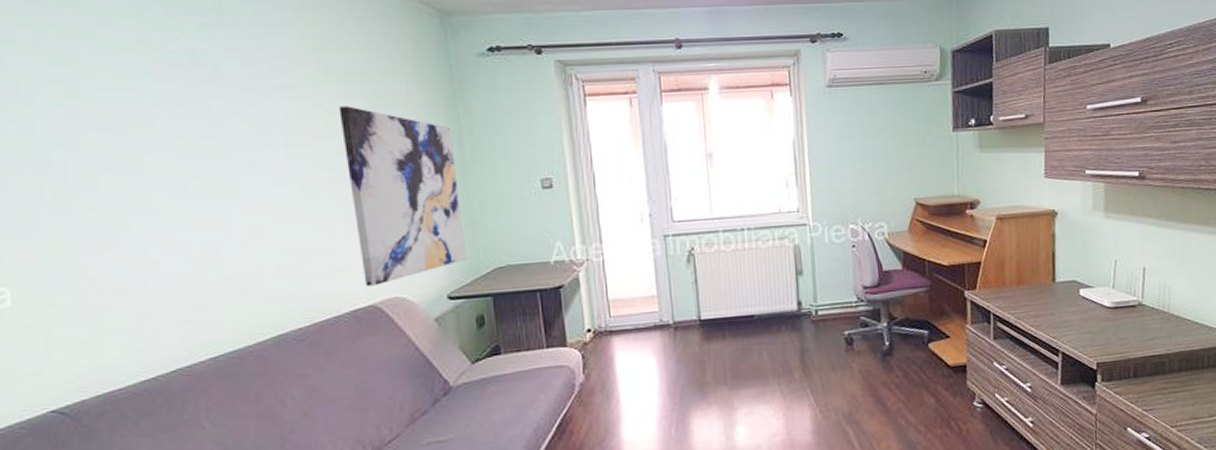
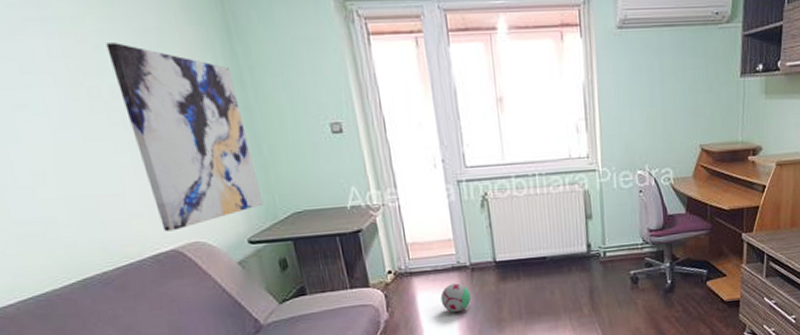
decorative ball: none [640,343,673,376] -> present [440,283,472,313]

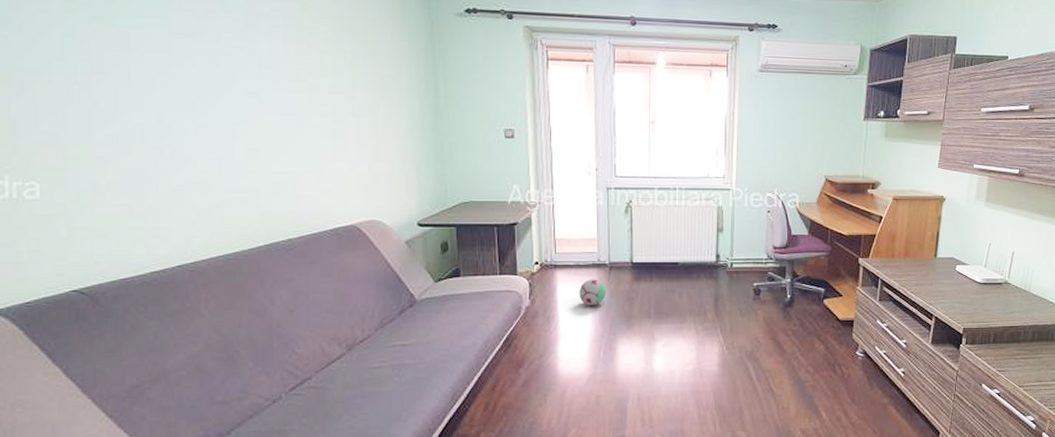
wall art: present [106,43,264,232] -> none [332,49,437,209]

